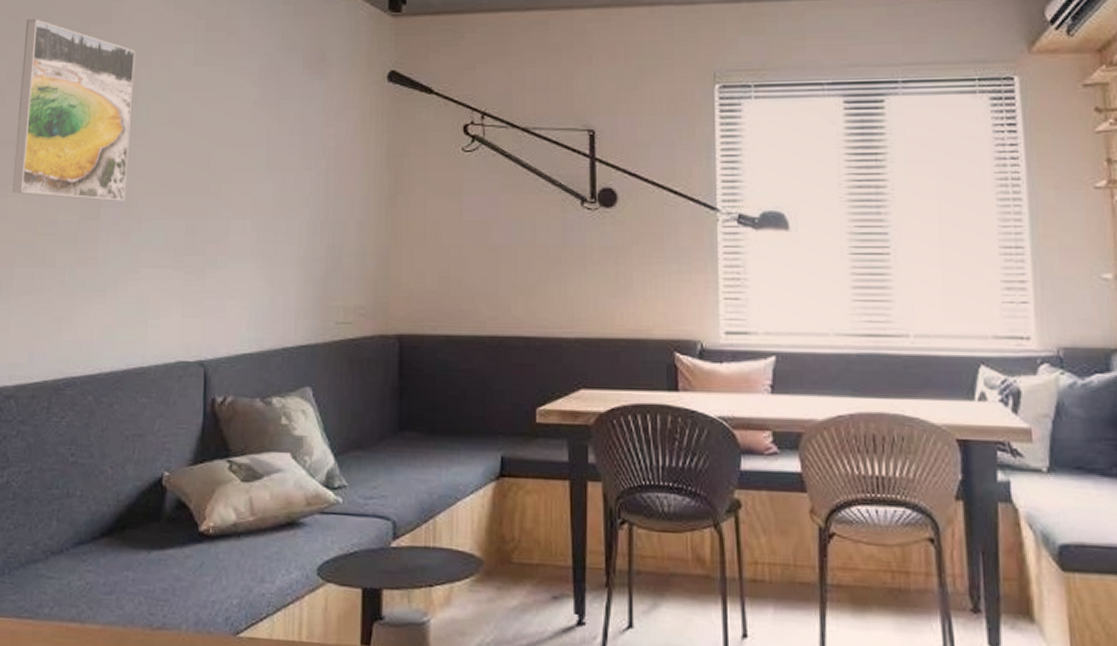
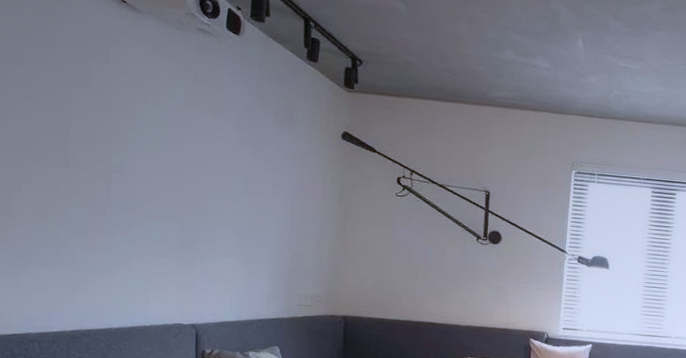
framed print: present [12,19,136,201] -> none [25,48,133,204]

